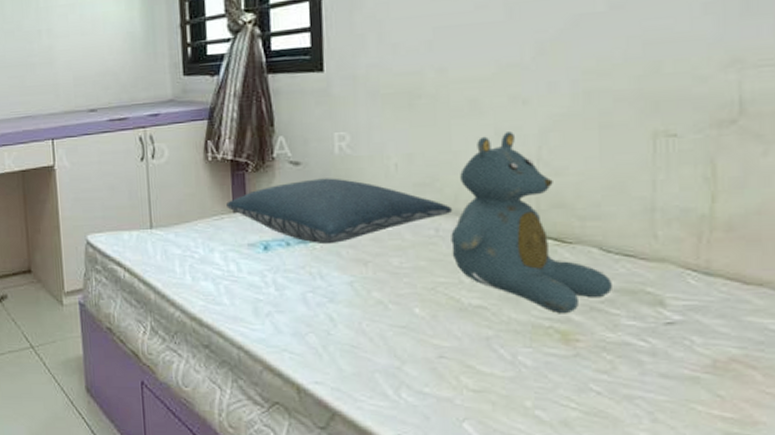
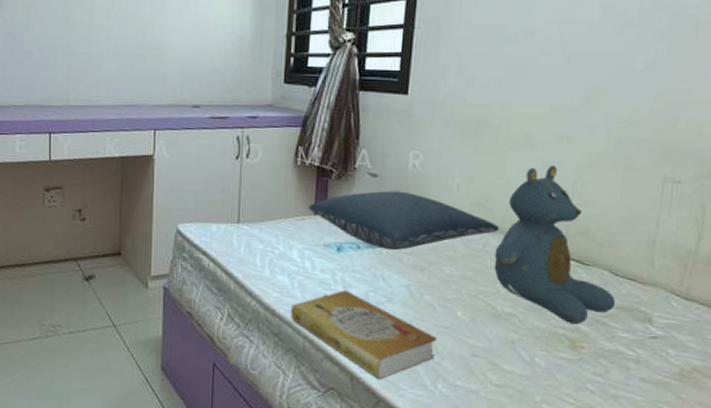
book: none [220,292,394,390] -> present [291,289,437,379]

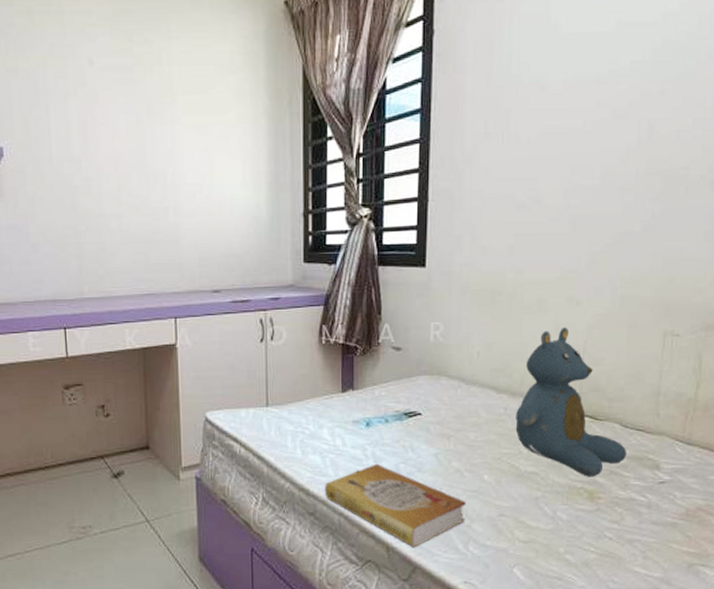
pillow: present [309,190,500,251] -> none [336,362,519,421]

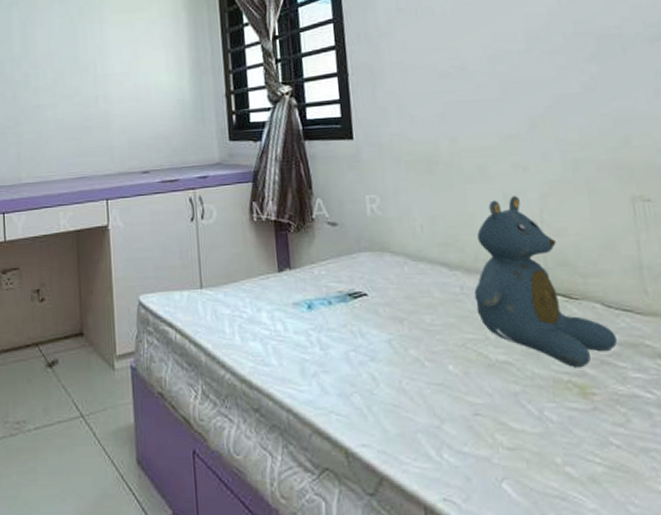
book: present [325,463,466,547] -> none [269,351,434,453]

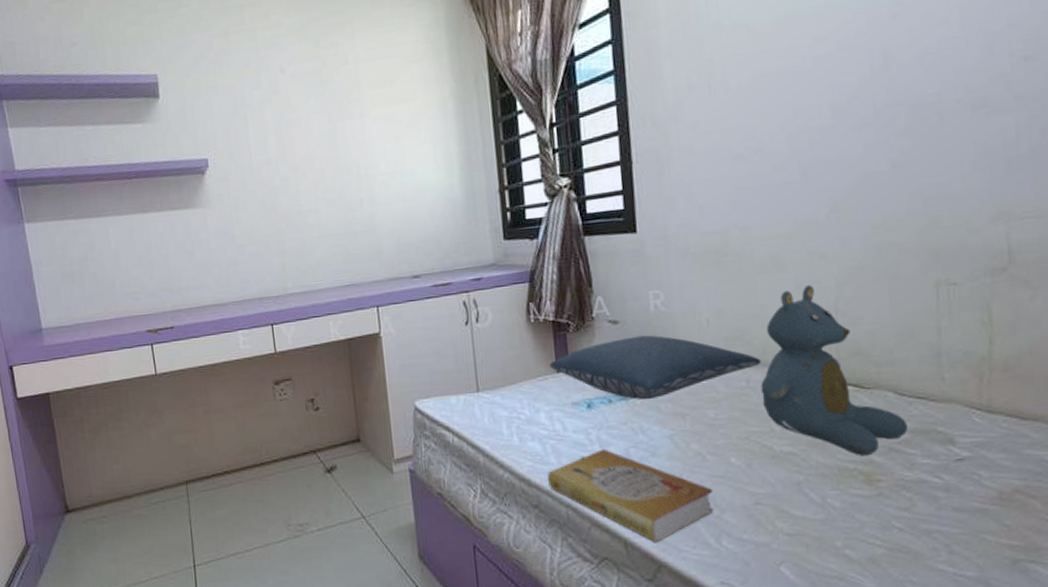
book: none [269,351,434,453] -> present [548,448,714,542]
pillow: none [272,238,474,303] -> present [550,335,762,400]

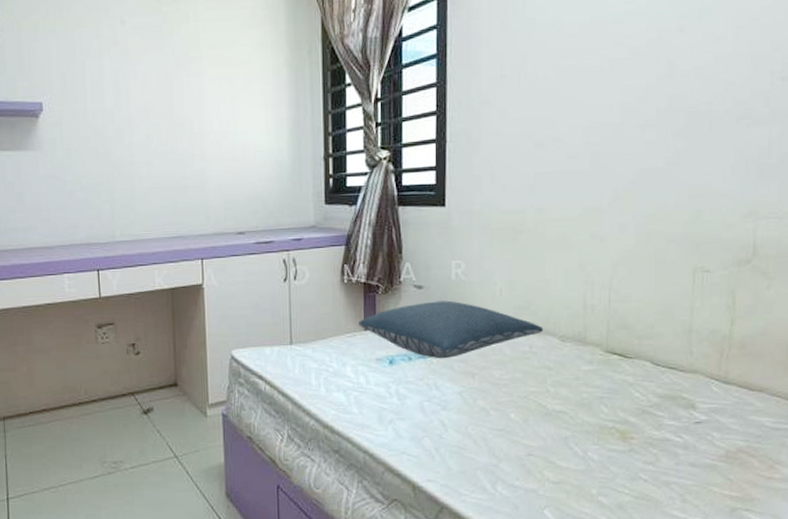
book: present [548,448,714,542] -> none [349,401,493,486]
teddy bear: present [761,285,909,455] -> none [541,264,660,415]

